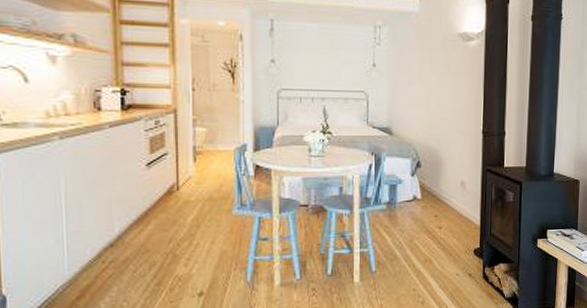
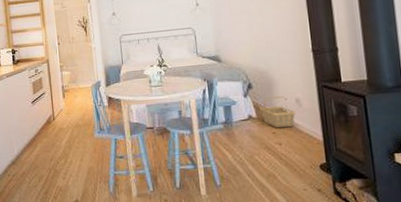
basket: none [425,178,459,211] -> present [259,96,296,129]

